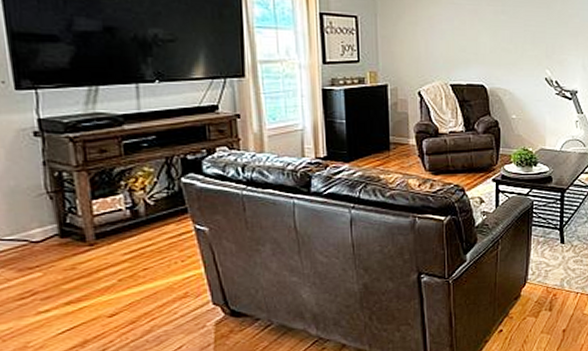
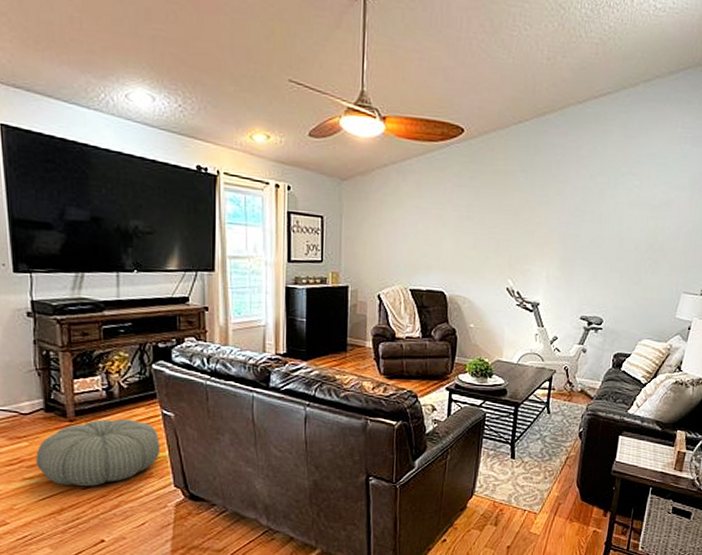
pouf: none [51,237,196,315] -> present [36,419,161,487]

